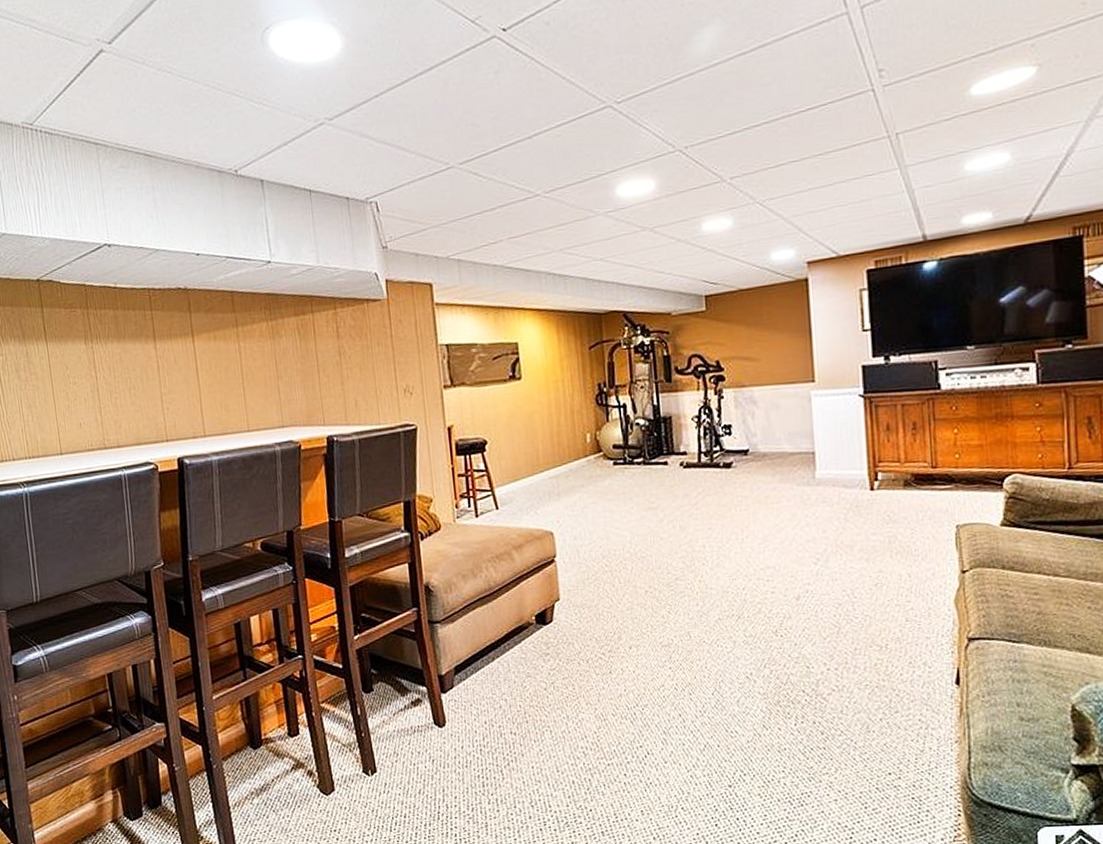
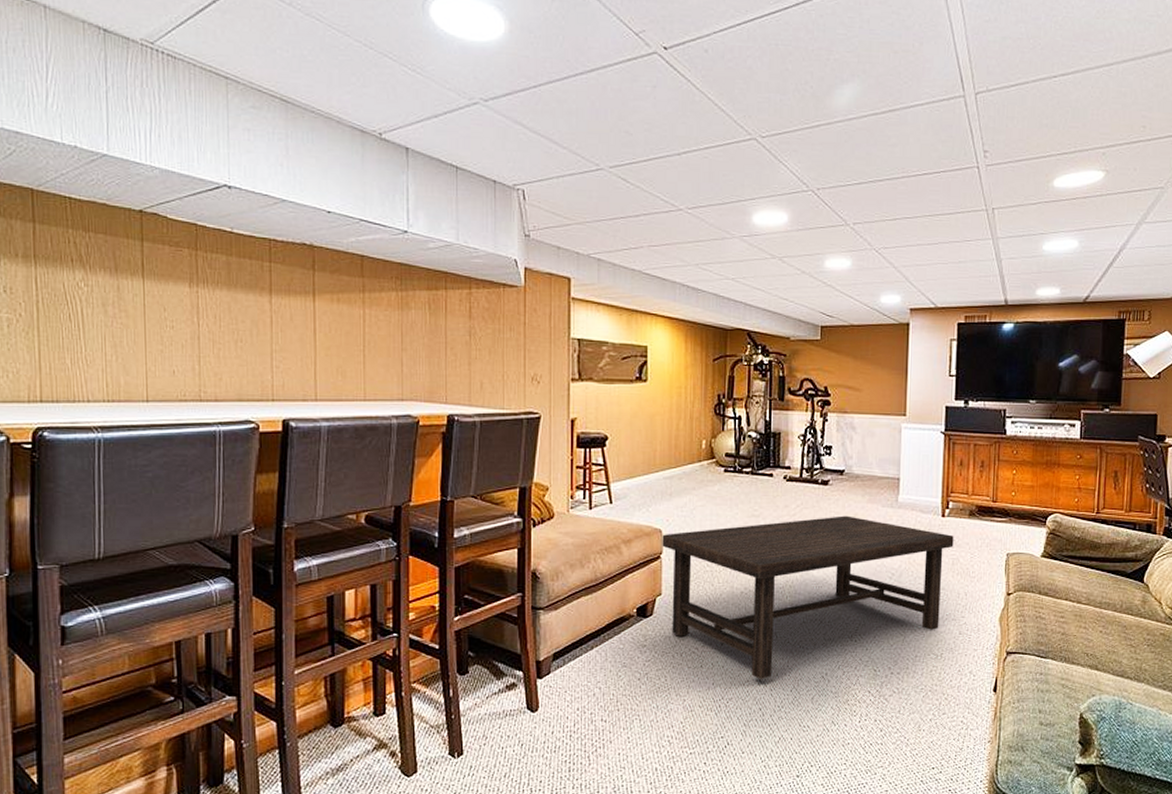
coffee table: none [554,499,888,683] -> present [662,515,954,679]

